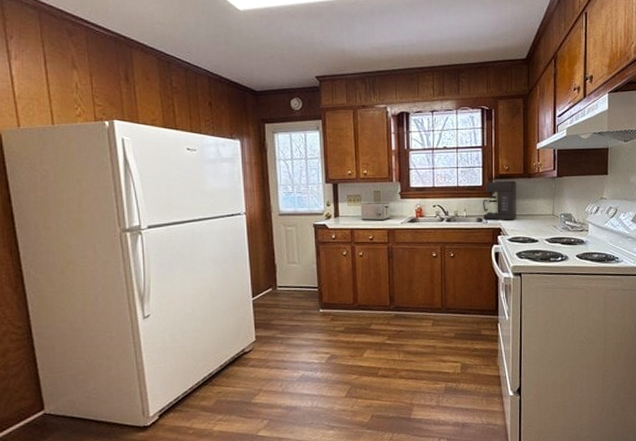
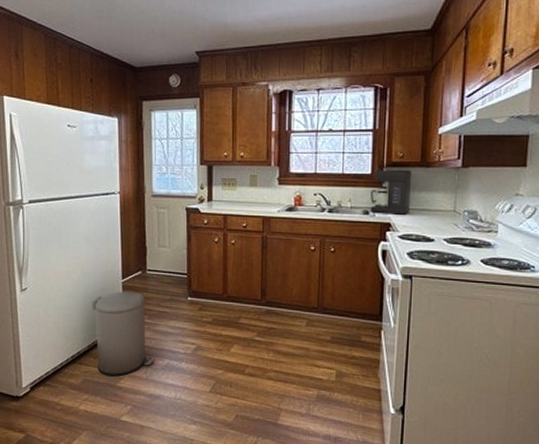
pedal bin: none [222,309,289,394] -> present [92,291,154,377]
toaster: present [360,201,391,221] -> none [235,186,267,208]

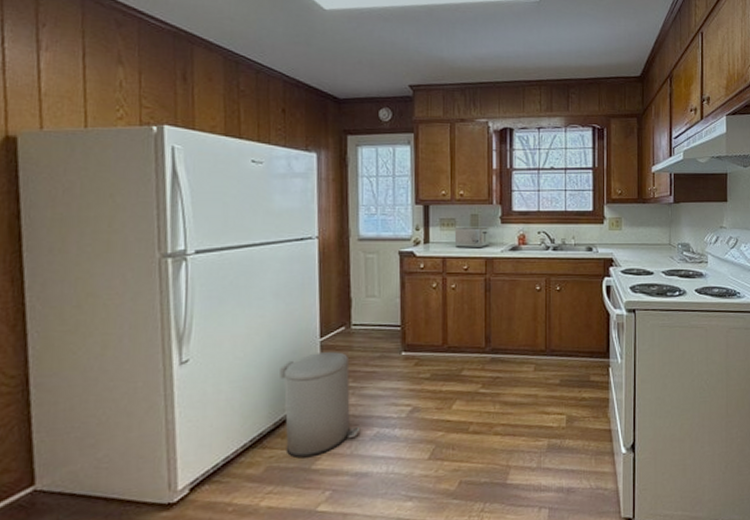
toaster: none [235,186,267,208] -> present [454,226,490,249]
coffee maker: present [370,169,411,215] -> none [593,206,630,250]

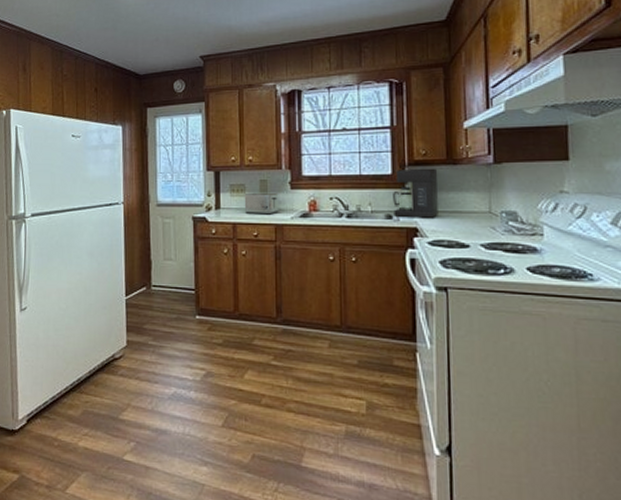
pedal bin: present [280,352,361,459] -> none [93,310,160,408]
coffee maker: none [593,206,630,250] -> present [393,168,438,218]

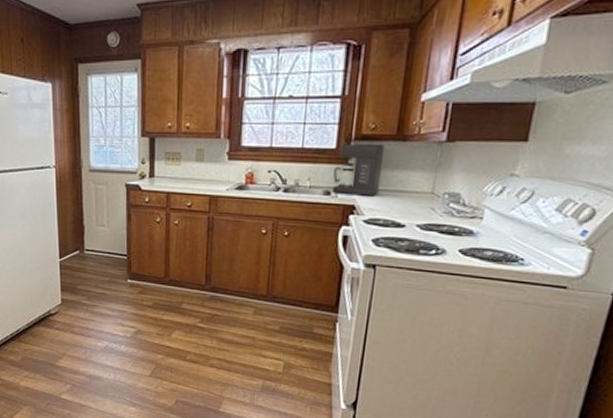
toaster: present [244,192,279,215] -> none [179,161,216,186]

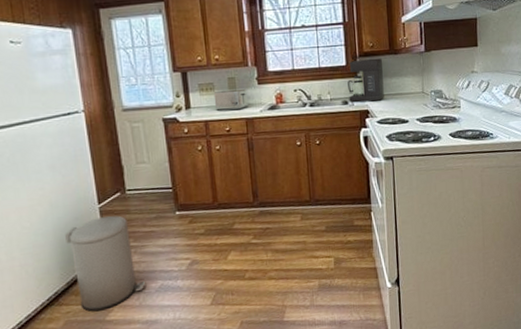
pedal bin: none [29,271,93,356] -> present [65,215,146,312]
toaster: none [179,161,216,186] -> present [213,88,249,112]

